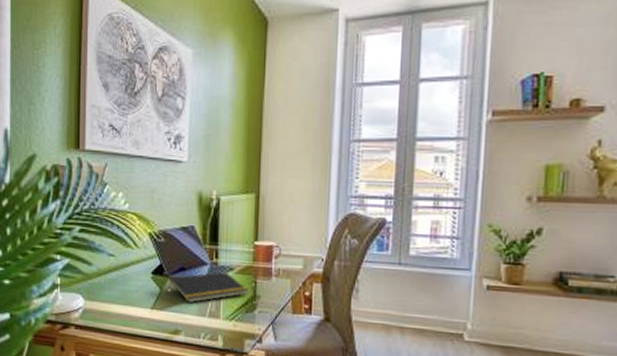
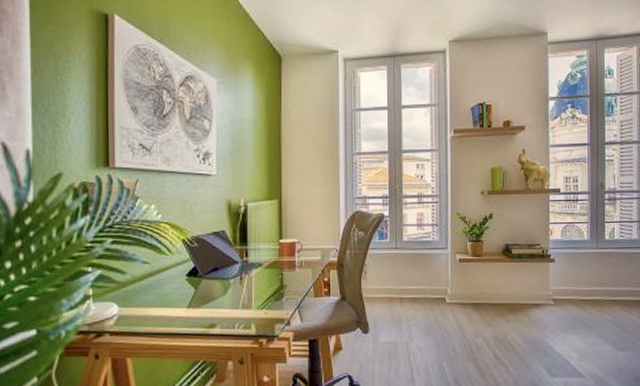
notepad: present [168,271,249,303] -> none [202,268,276,298]

